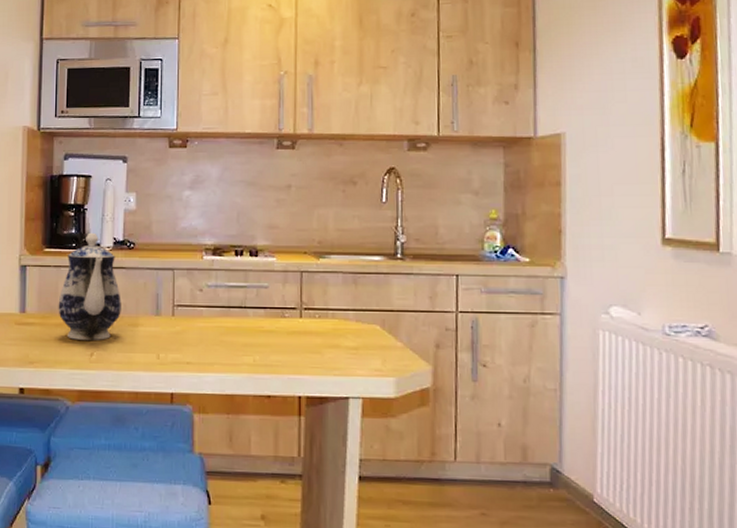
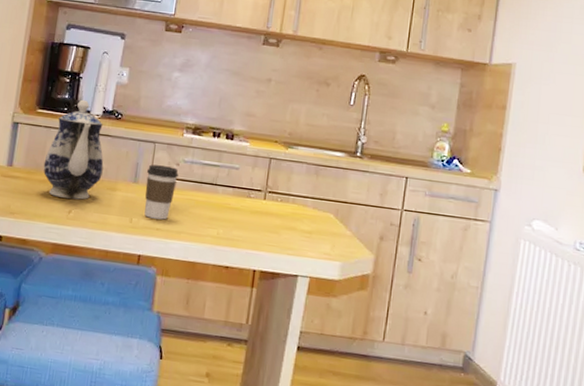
coffee cup: none [169,293,203,352] -> present [144,164,179,220]

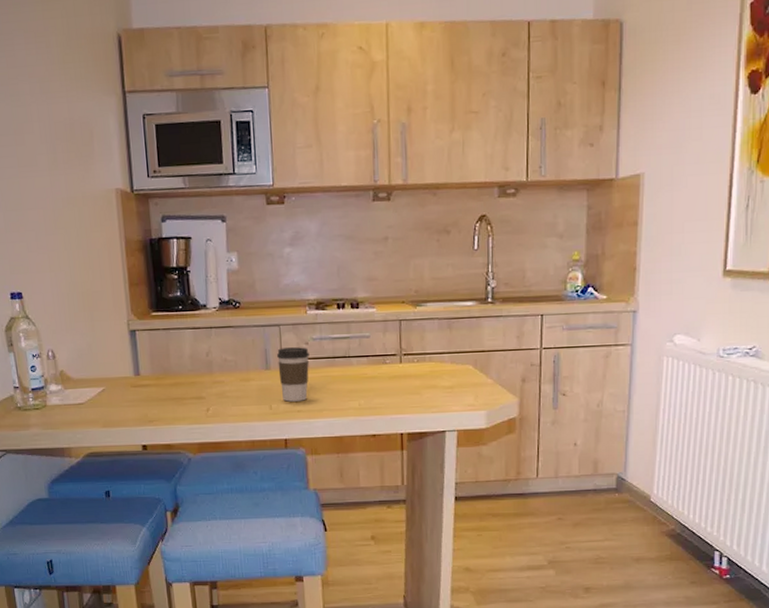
teapot: present [43,99,104,200] -> none [170,294,233,397]

